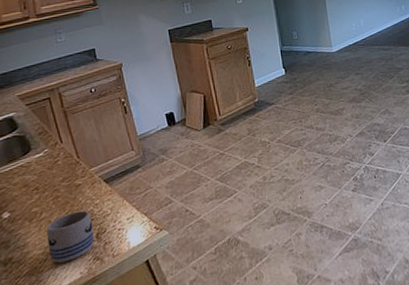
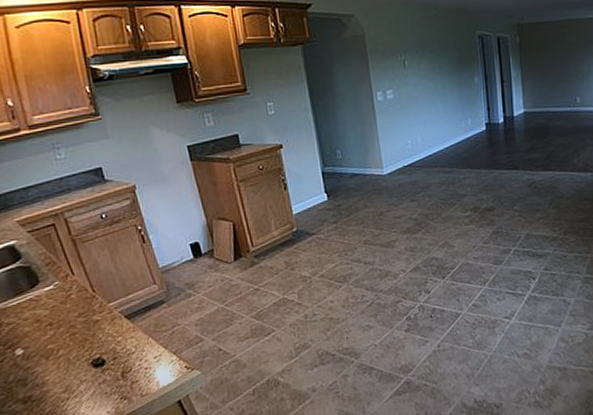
mug: present [46,210,94,263] -> none [66,348,119,402]

